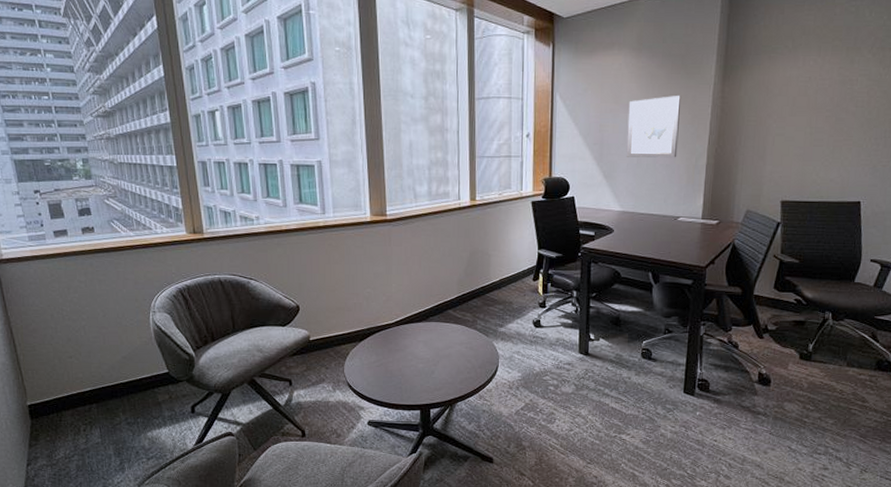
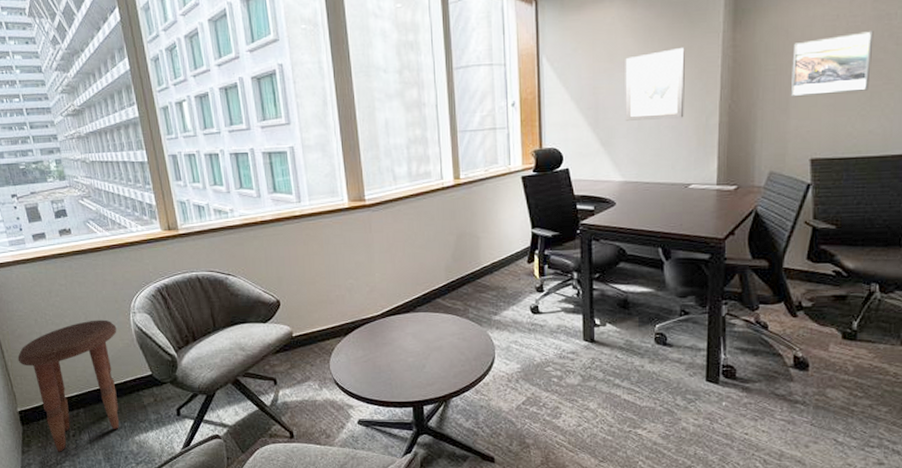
side table: none [30,317,136,446] -> present [17,319,119,452]
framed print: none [767,92,839,146] -> present [790,30,874,97]

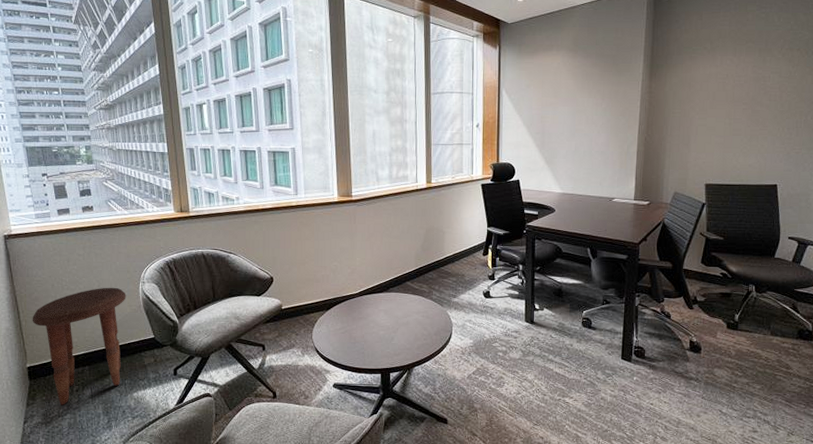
wall art: present [625,48,685,121] -> none [565,91,613,146]
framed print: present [790,30,874,97] -> none [691,88,753,135]

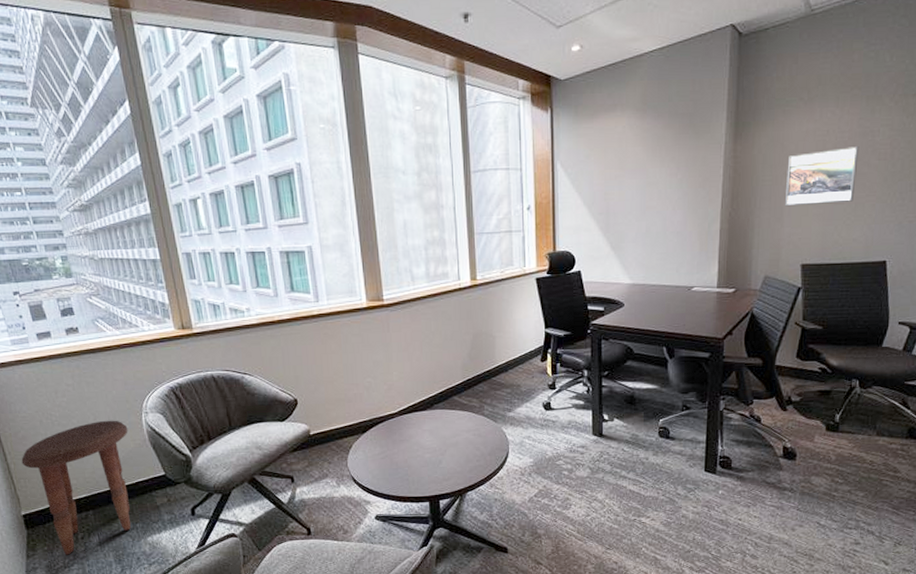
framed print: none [691,88,753,135] -> present [784,145,859,207]

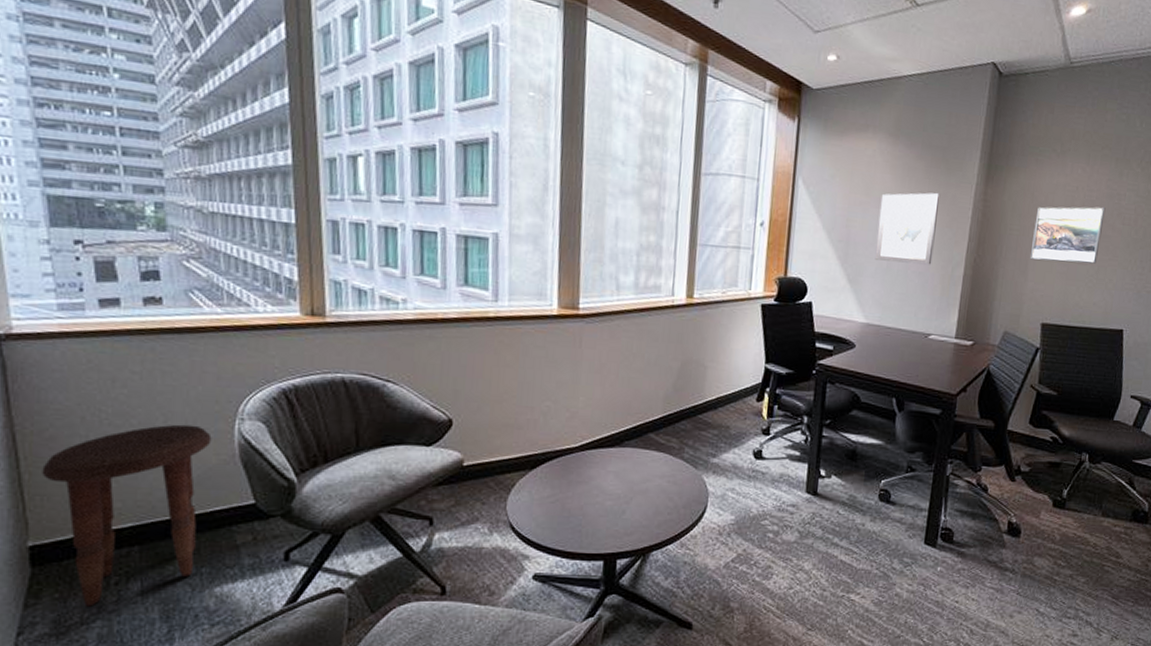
wall art: none [634,158,690,226] -> present [874,192,939,265]

